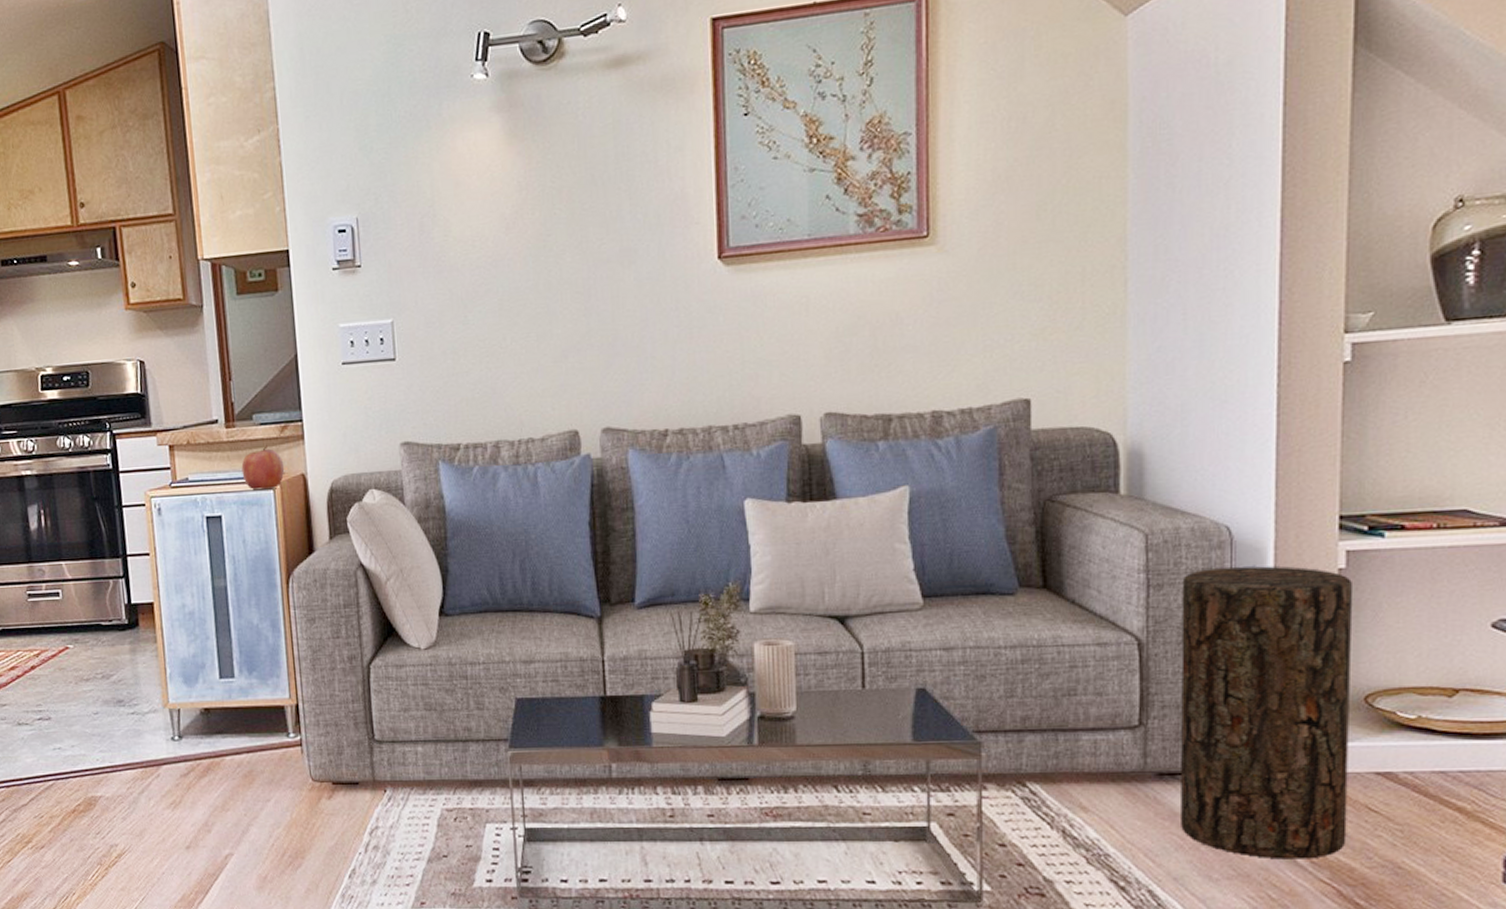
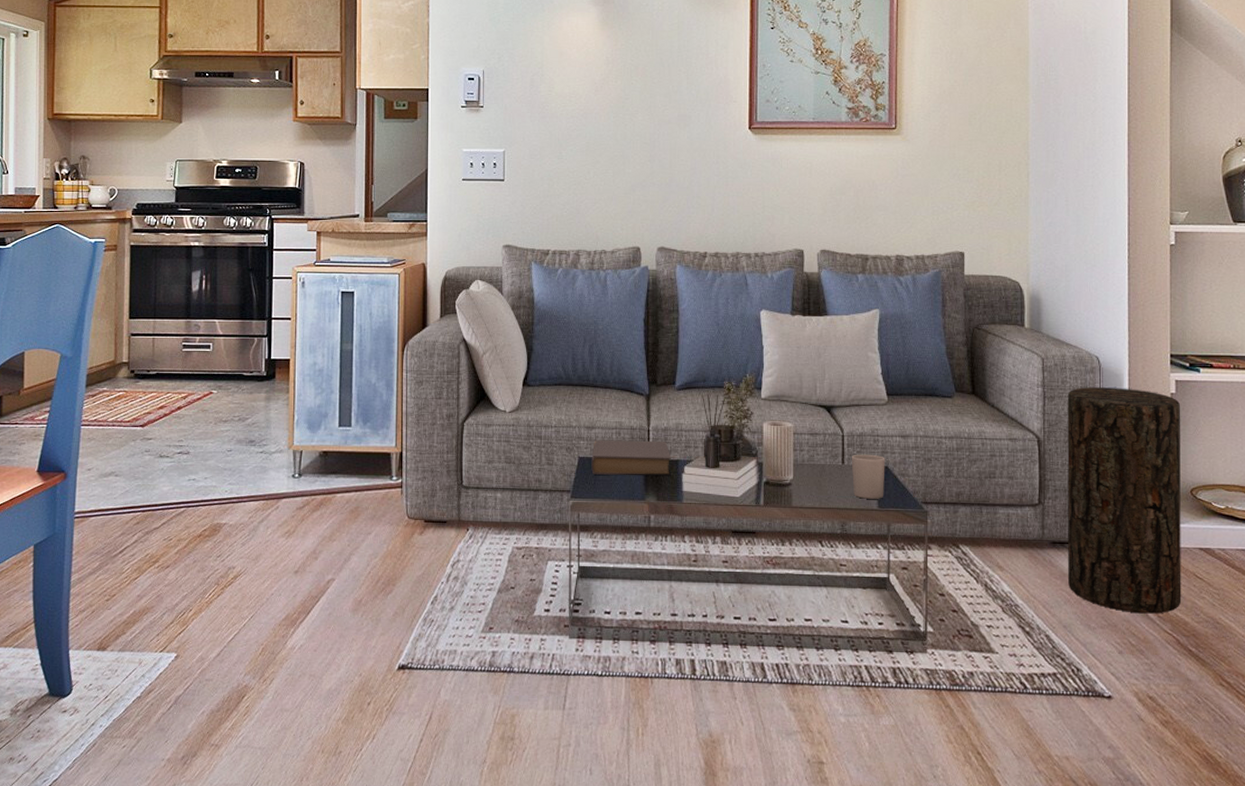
fruit: present [241,445,285,490] -> none [374,238,409,274]
book: none [532,673,636,718] -> present [591,440,671,477]
mug: none [874,674,922,731] -> present [851,454,885,499]

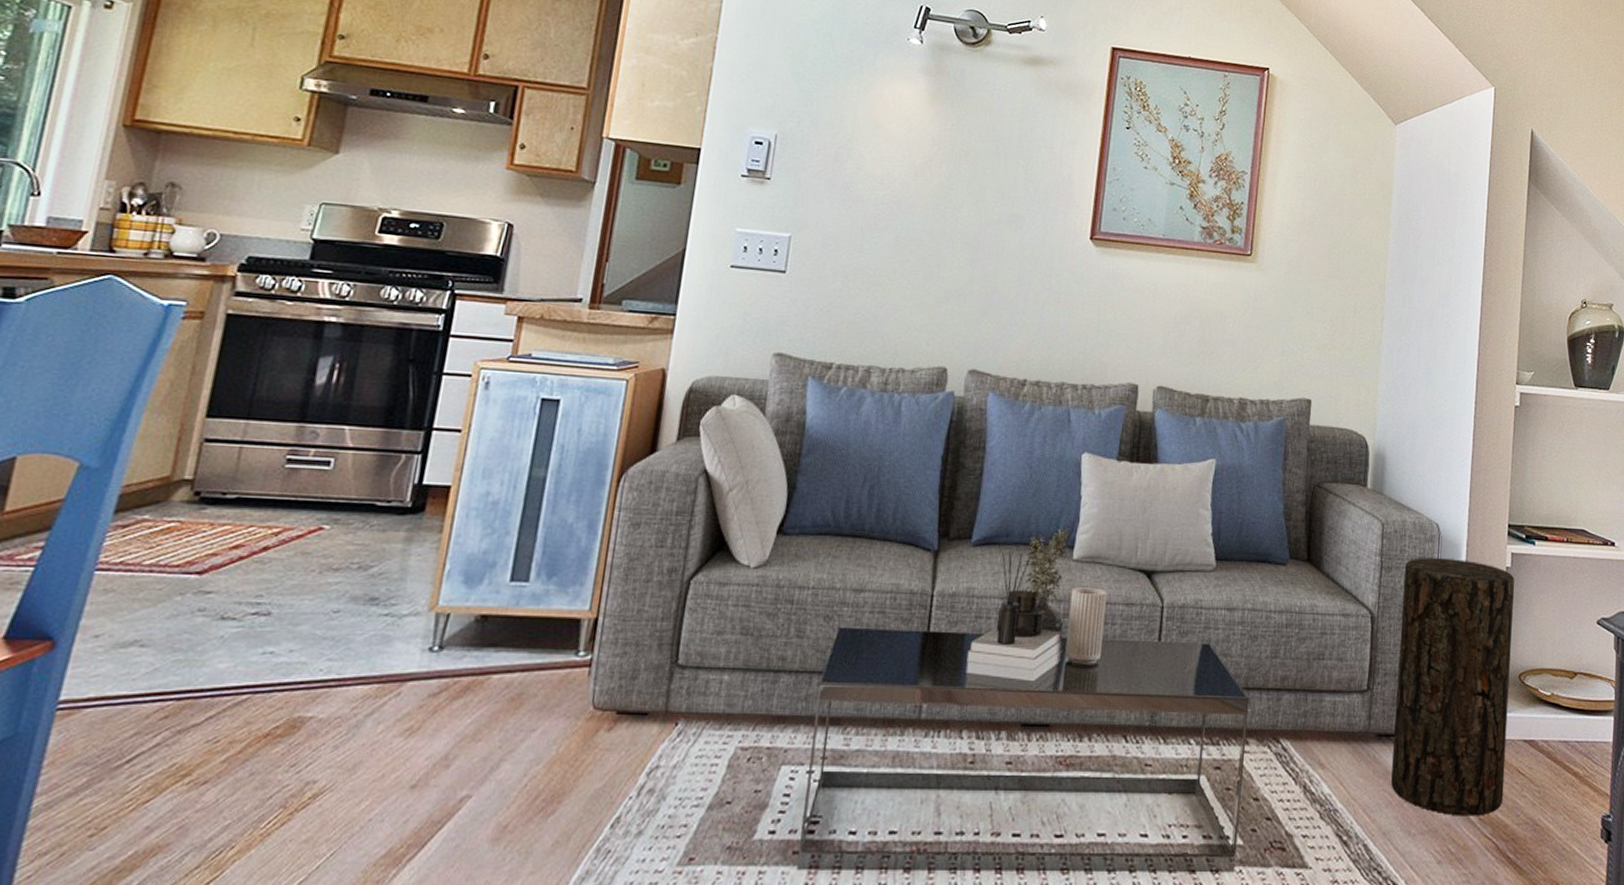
book: present [591,440,671,477] -> none [853,606,957,655]
mug: present [851,454,885,499] -> none [1168,629,1208,684]

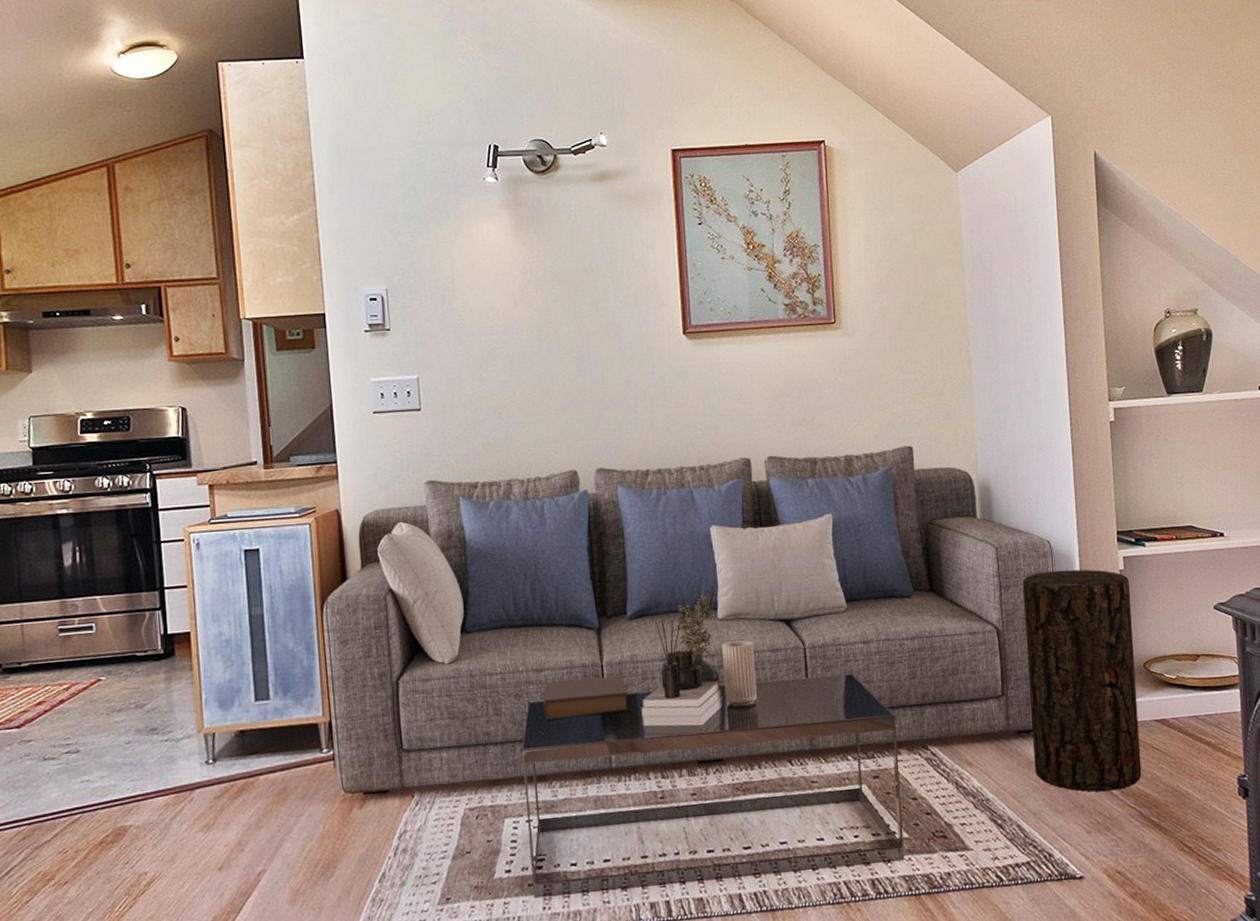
book: none [853,606,957,655] -> present [543,676,630,720]

